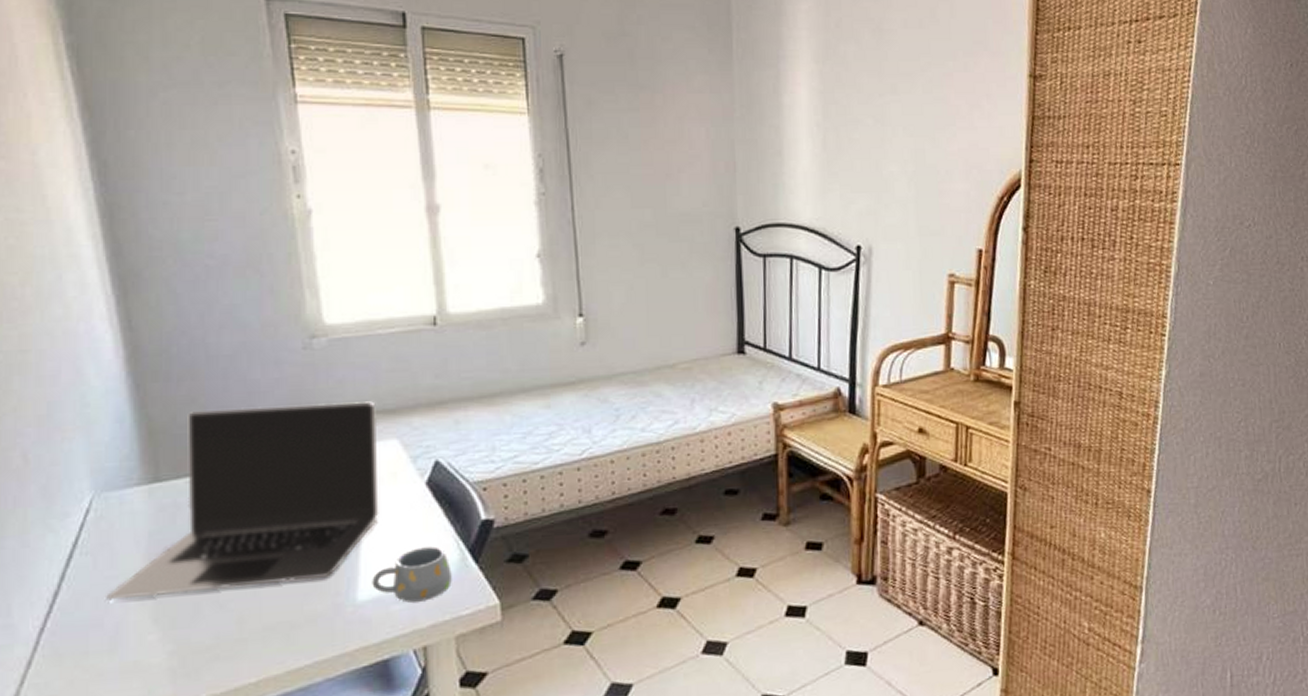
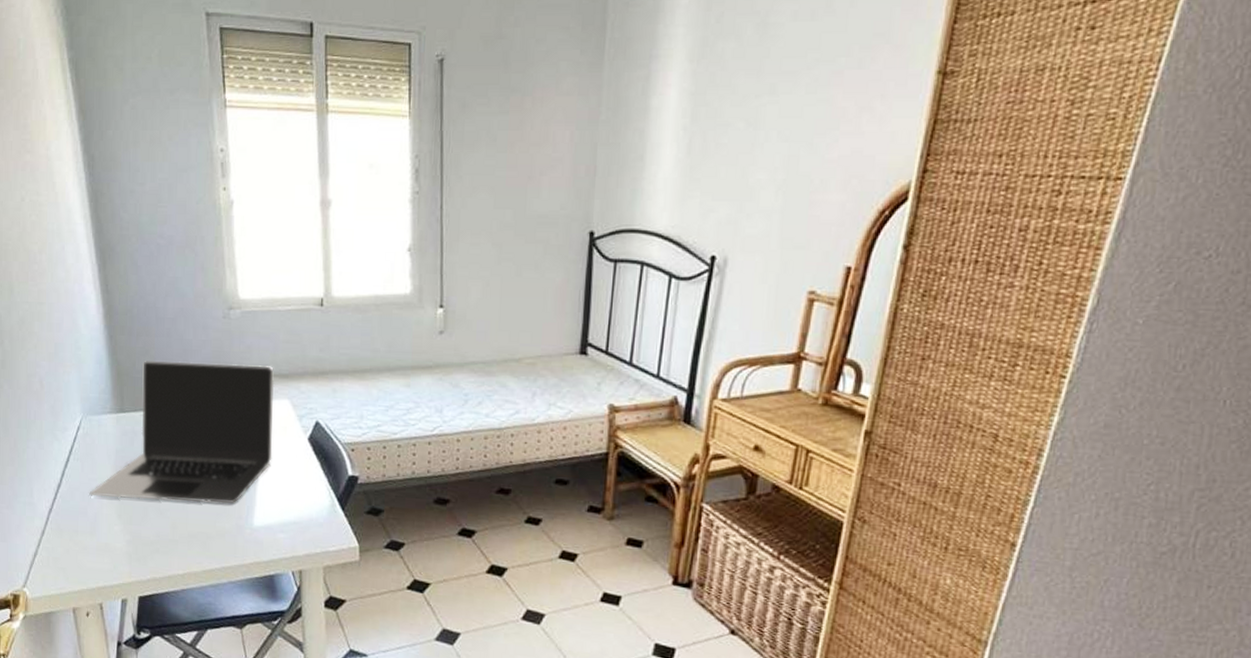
mug: present [372,546,452,603] -> none [264,491,324,535]

